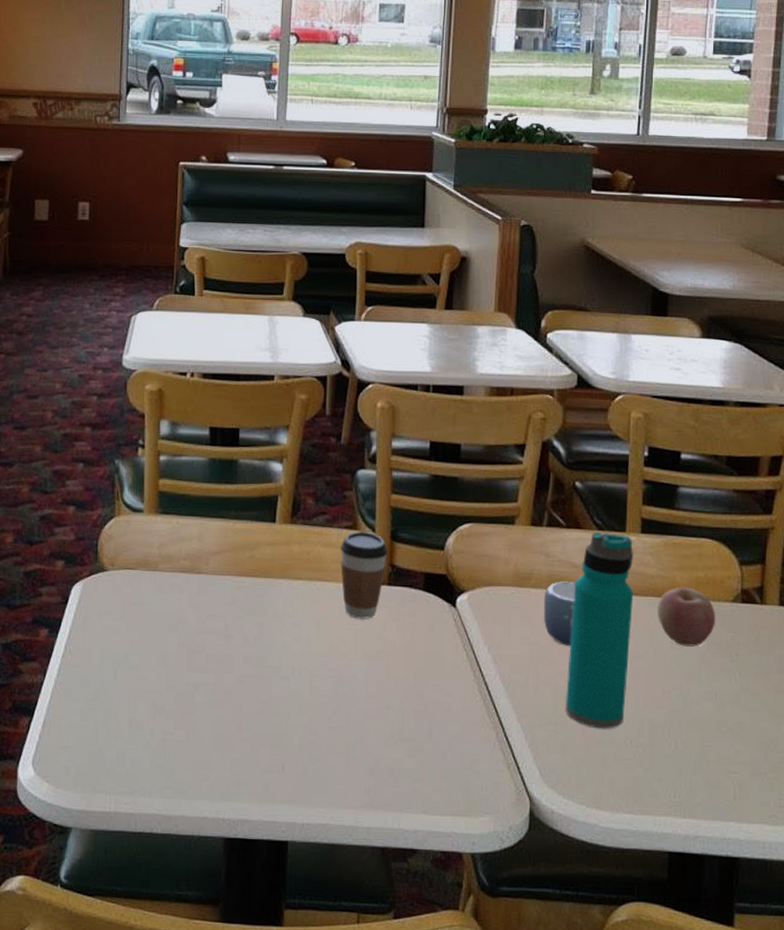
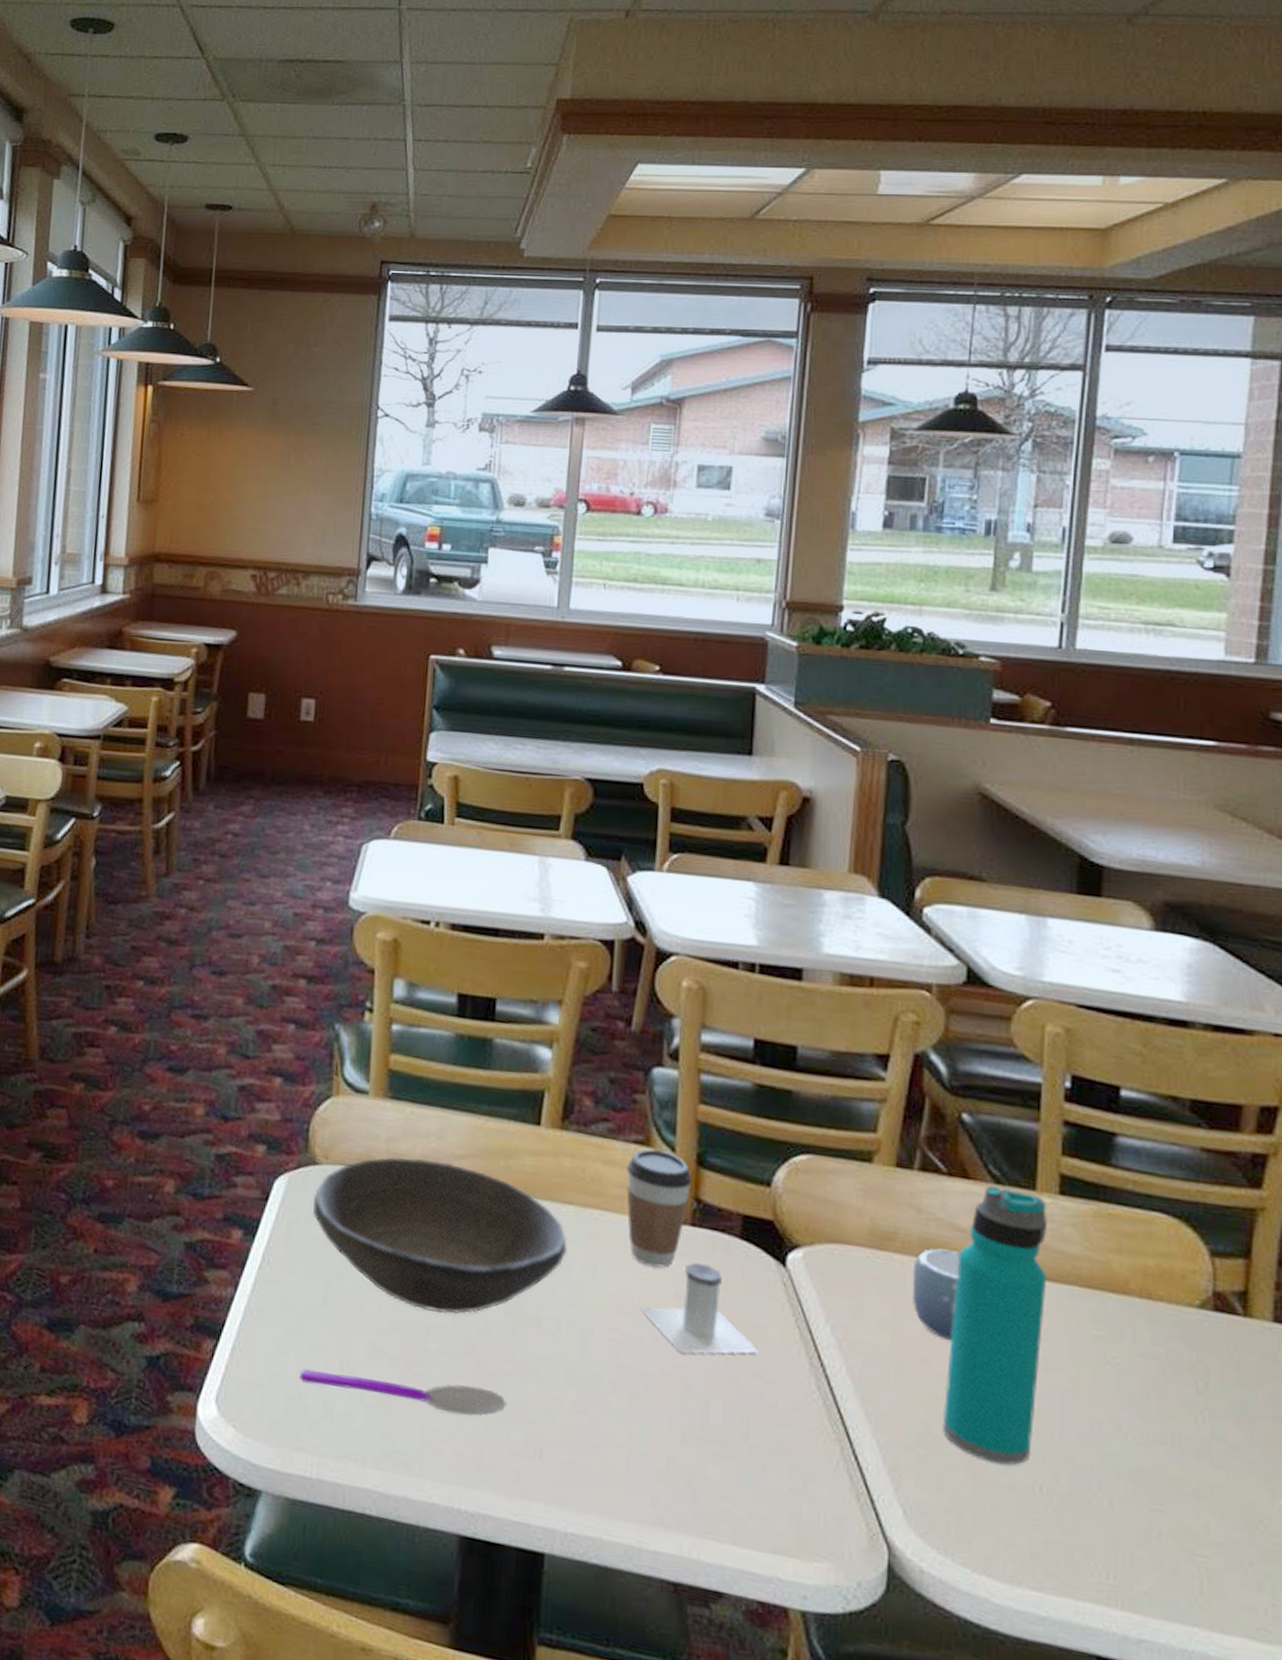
spoon: none [98,725,257,748] -> present [300,1369,507,1416]
bowl: none [103,558,298,674] -> present [313,1156,567,1315]
salt shaker: none [353,613,438,680] -> present [640,1263,759,1354]
apple: present [656,587,716,647] -> none [1082,1276,1174,1365]

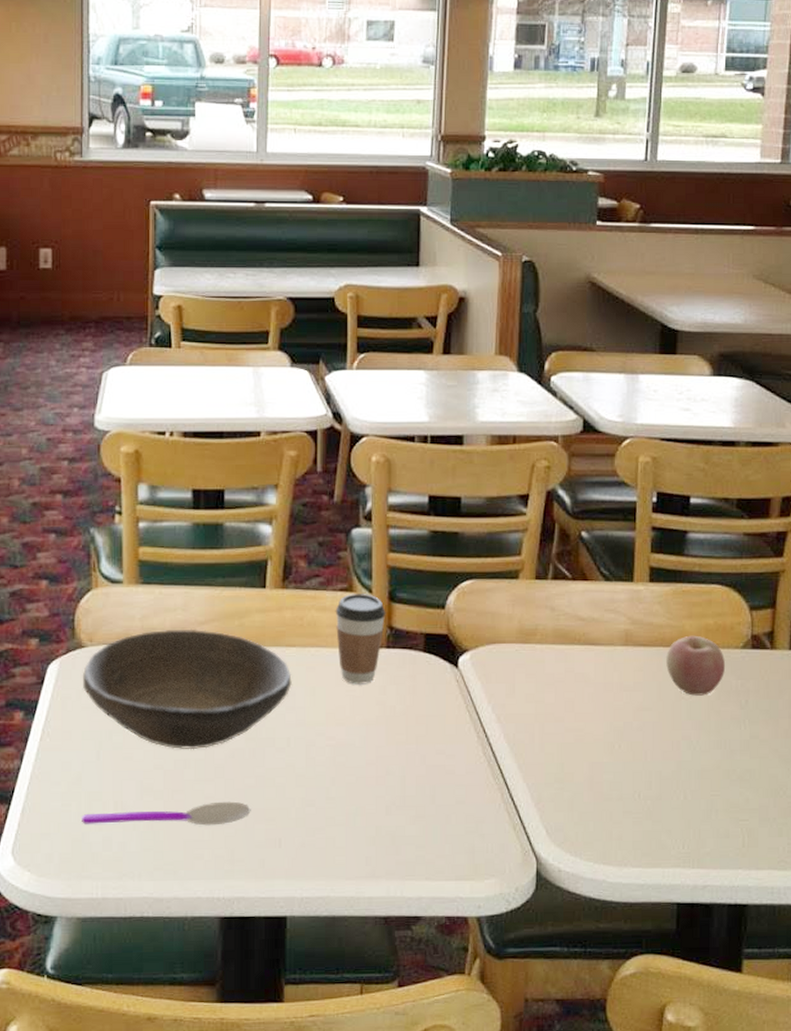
salt shaker: present [640,1263,759,1354] -> none [351,676,441,746]
mug: present [912,1248,960,1342] -> none [549,635,582,703]
water bottle: present [942,1185,1047,1465] -> none [571,583,642,784]
apple: none [1082,1276,1174,1365] -> present [665,635,726,696]

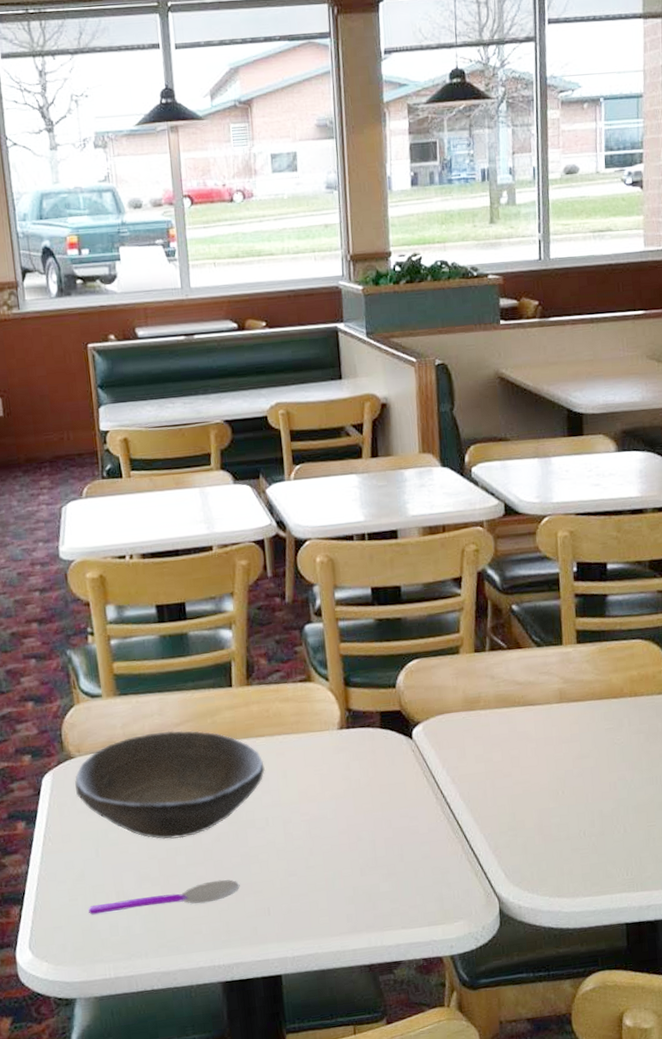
coffee cup: present [335,593,386,685] -> none [297,682,344,764]
apple: present [665,635,726,696] -> none [597,686,651,741]

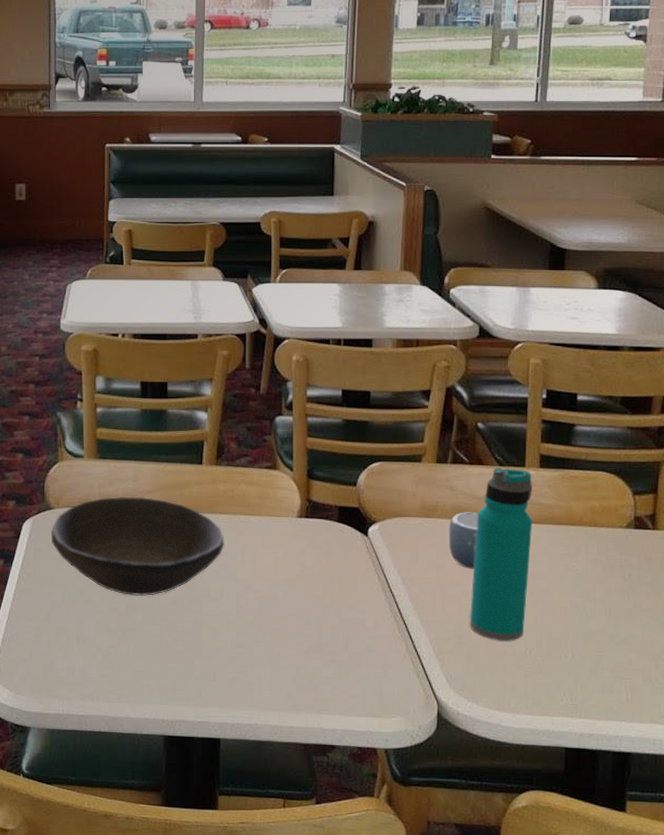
spoon: present [88,880,240,915] -> none [50,640,190,660]
mug: none [493,698,523,758] -> present [448,512,478,570]
water bottle: none [520,648,576,827] -> present [469,467,533,641]

